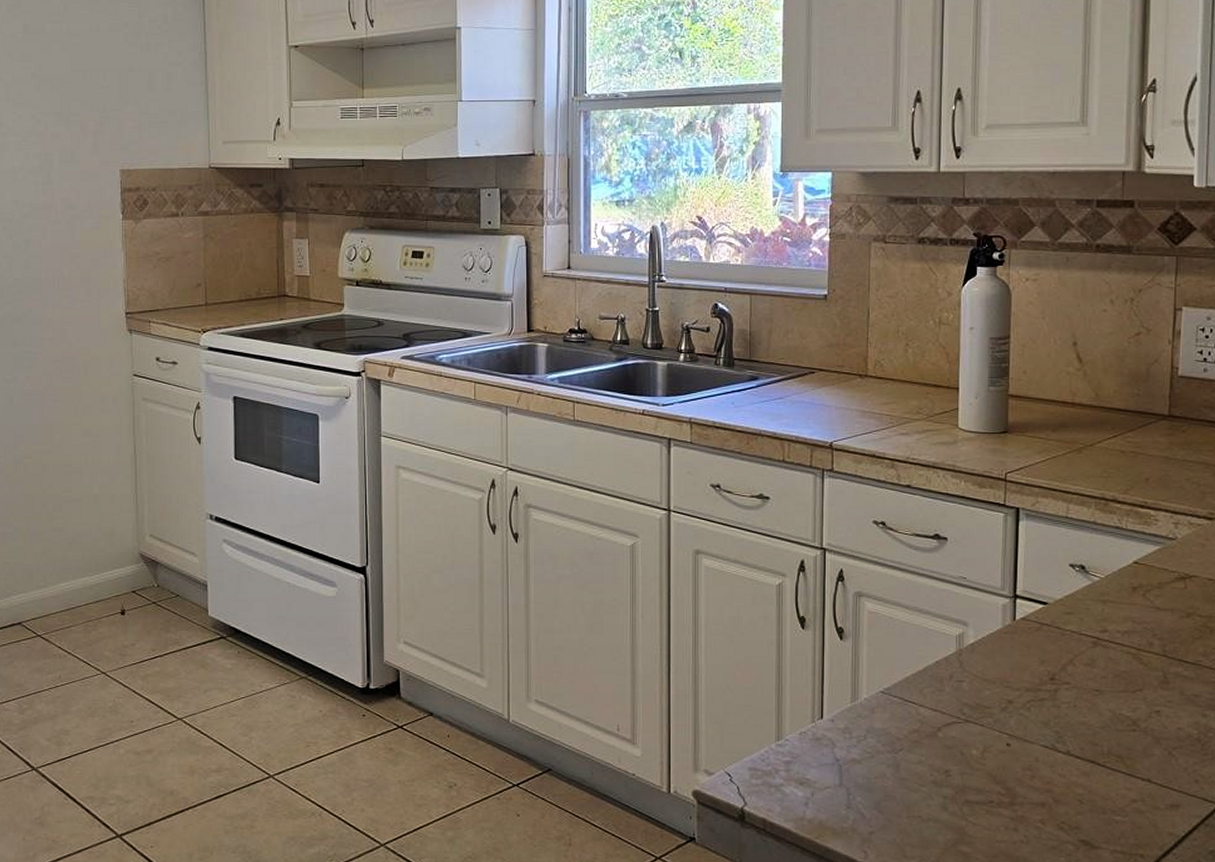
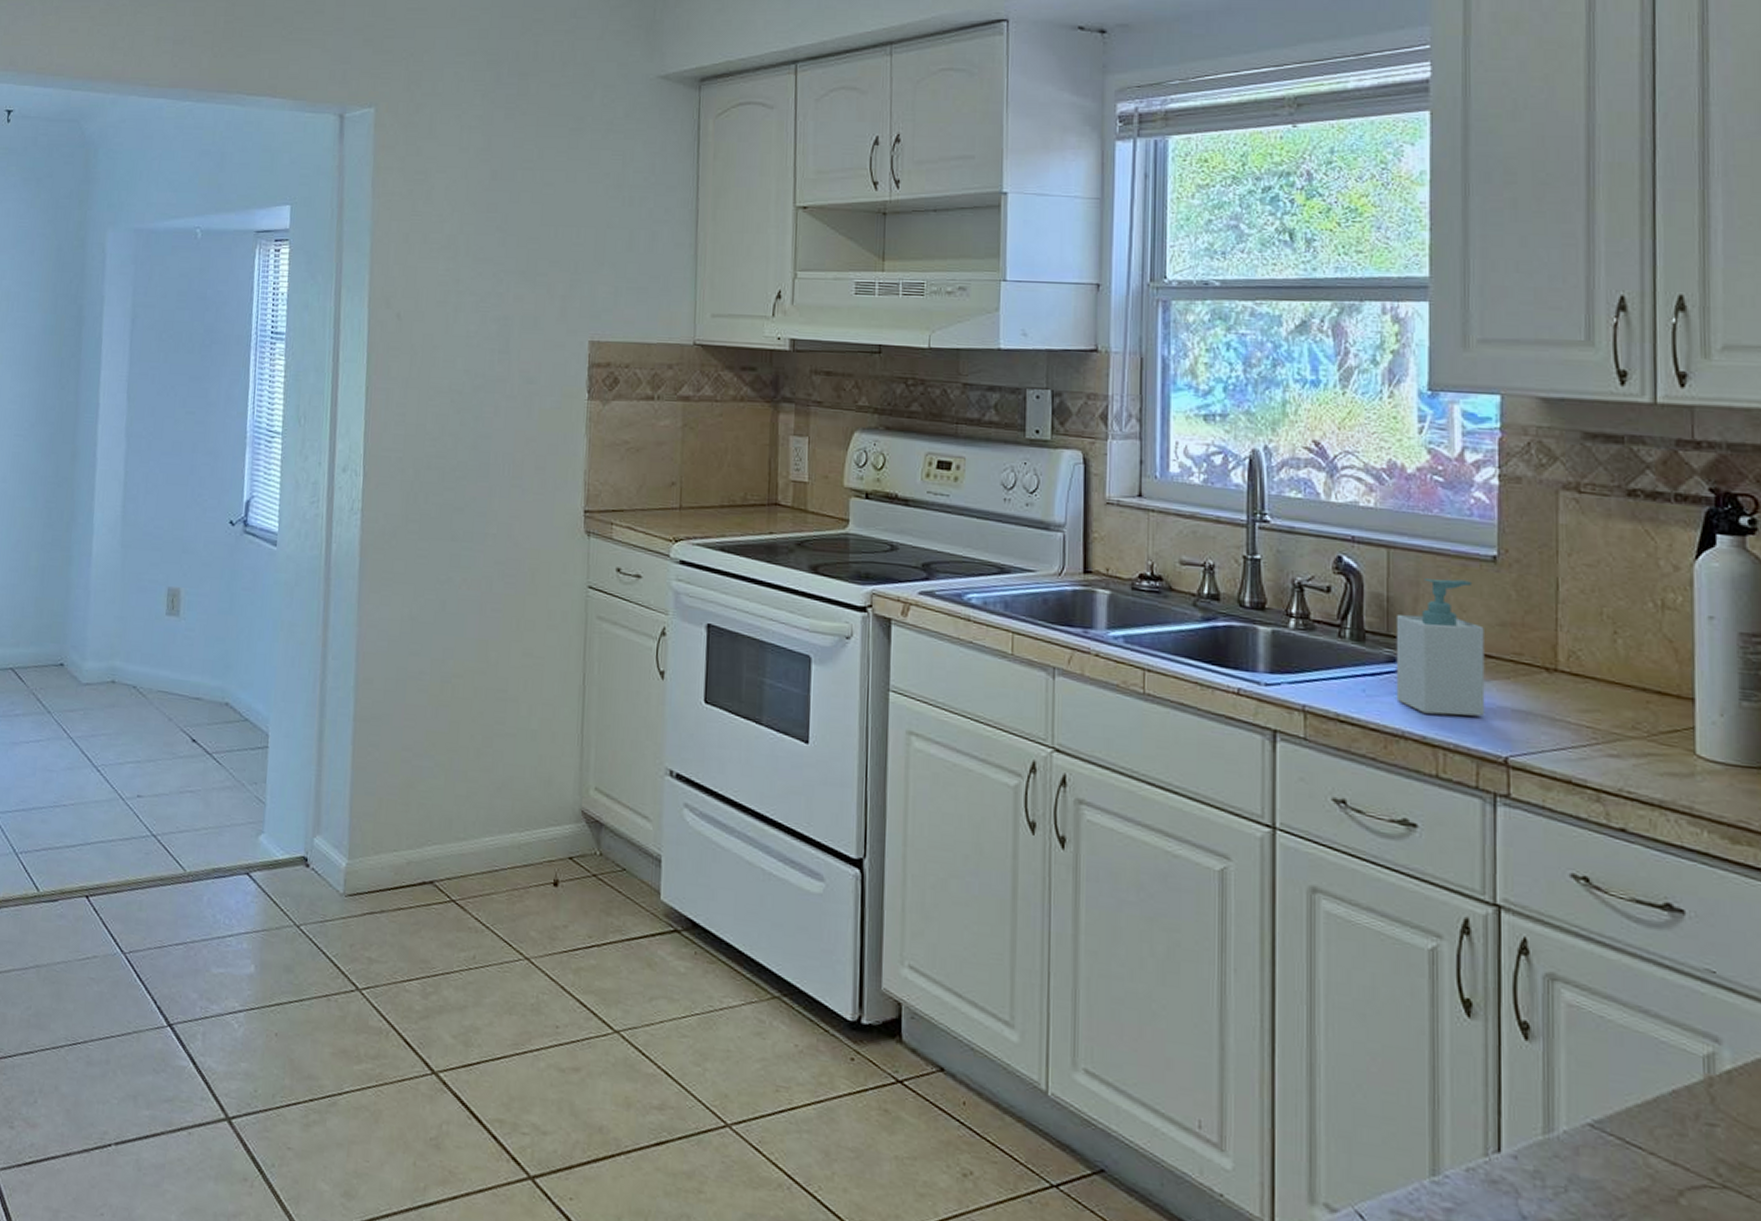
soap bottle: none [755,315,817,416] -> present [1396,579,1485,717]

